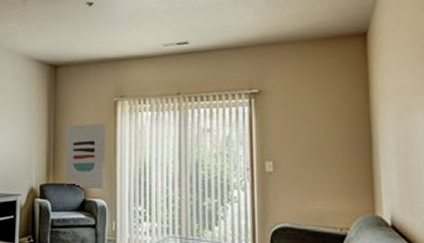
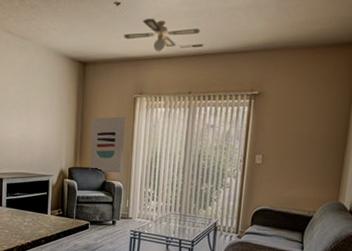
ceiling fan: none [99,17,185,52] -> present [124,18,201,52]

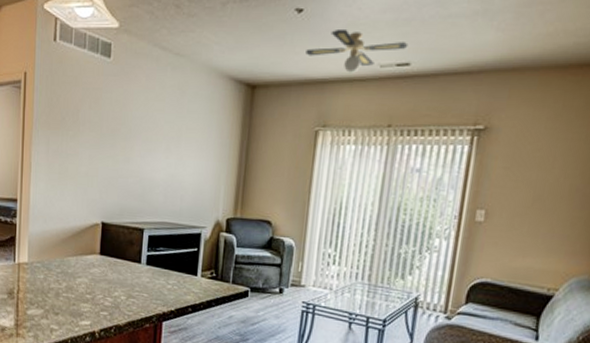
wall art: present [89,116,125,173] -> none [252,155,302,227]

